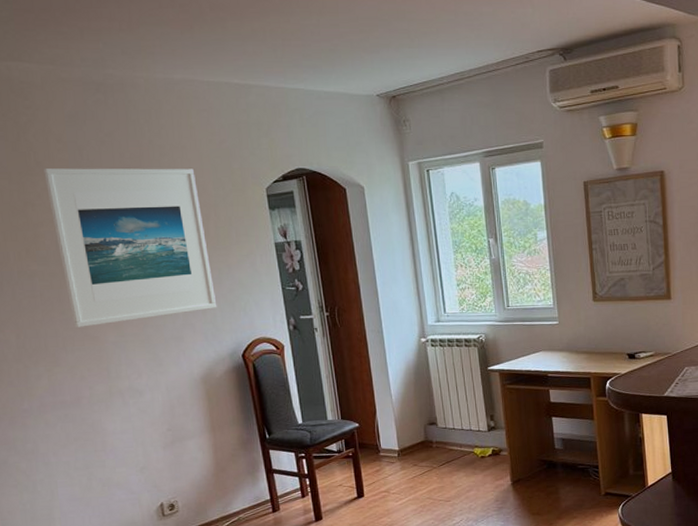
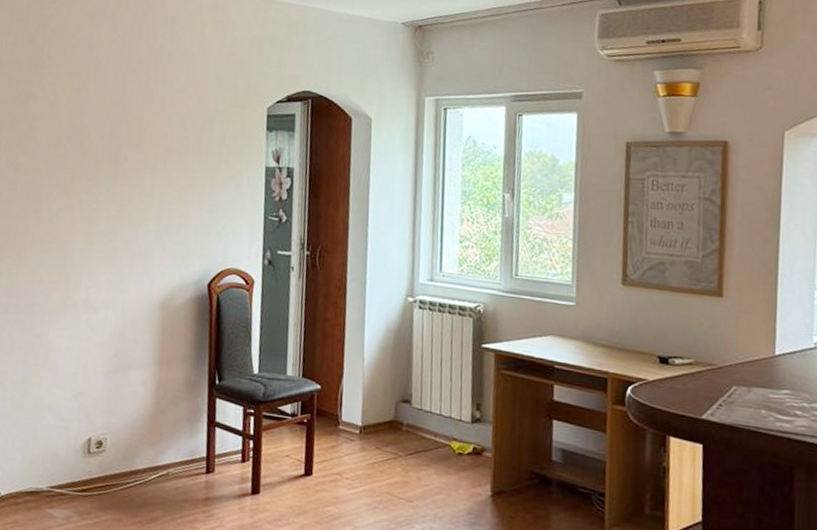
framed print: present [44,168,217,327] -> none [46,63,198,230]

